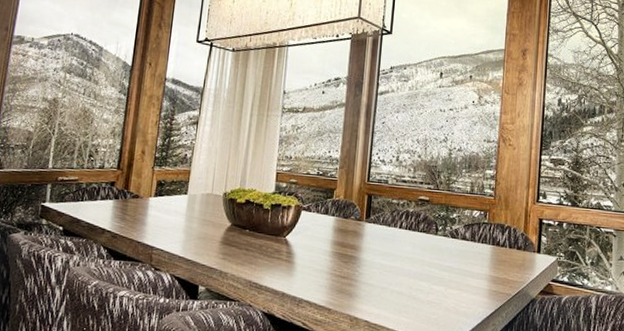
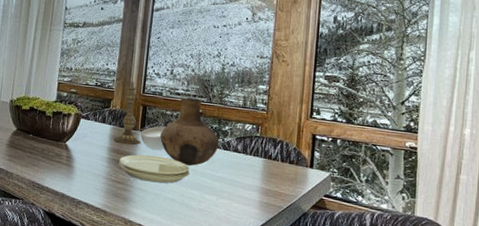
candlestick: none [338,168,366,237] -> present [114,80,141,145]
plate: none [343,246,417,276] -> present [119,154,190,184]
bowl: none [366,216,392,242] -> present [140,126,166,151]
vase: none [386,184,447,256] -> present [160,97,220,166]

